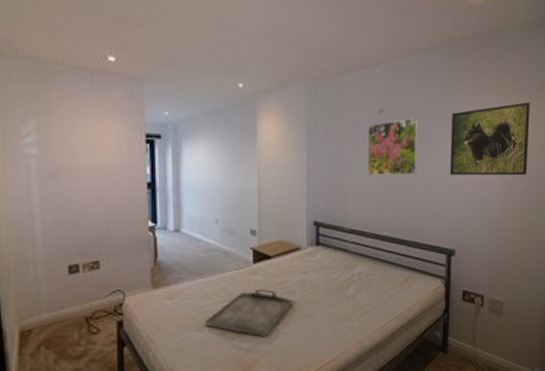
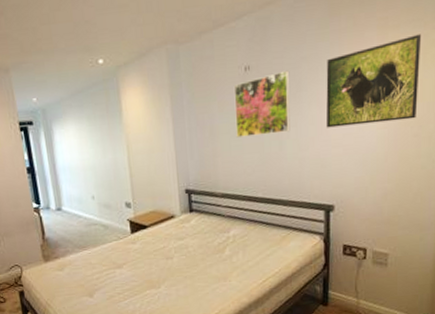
serving tray: present [205,289,293,338] -> none [93,256,172,299]

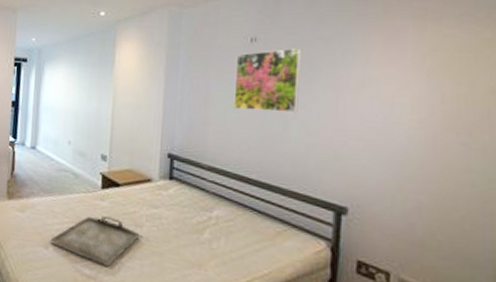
serving tray: none [93,256,172,299] -> present [51,216,140,268]
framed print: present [325,34,421,128] -> none [342,30,471,125]

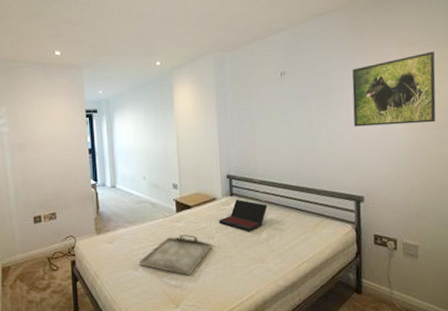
laptop: none [150,184,215,228] -> present [218,199,268,232]
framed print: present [233,47,303,113] -> none [271,76,322,132]
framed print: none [342,30,471,125] -> present [352,51,436,127]

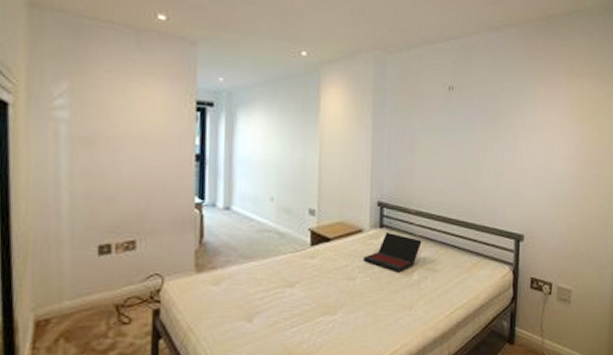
serving tray: present [139,234,212,276] -> none [255,274,353,328]
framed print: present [352,51,436,127] -> none [519,86,599,160]

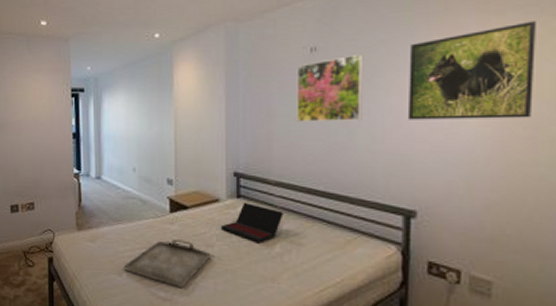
serving tray: none [255,274,353,328] -> present [124,239,211,289]
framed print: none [435,96,490,156] -> present [296,53,364,122]
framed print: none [519,86,599,160] -> present [407,21,536,120]

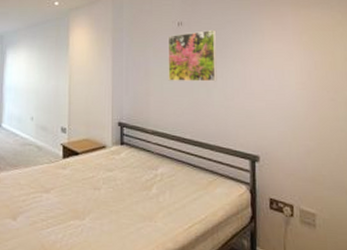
serving tray: present [124,239,211,289] -> none [18,183,98,231]
laptop: present [220,202,284,244] -> none [106,148,159,186]
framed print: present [407,21,536,120] -> none [248,14,332,85]

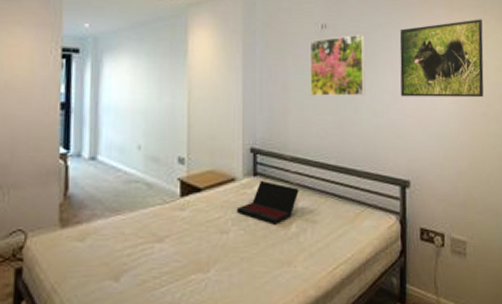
laptop: none [106,148,159,186] -> present [236,180,299,225]
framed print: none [248,14,332,85] -> present [399,19,484,98]

